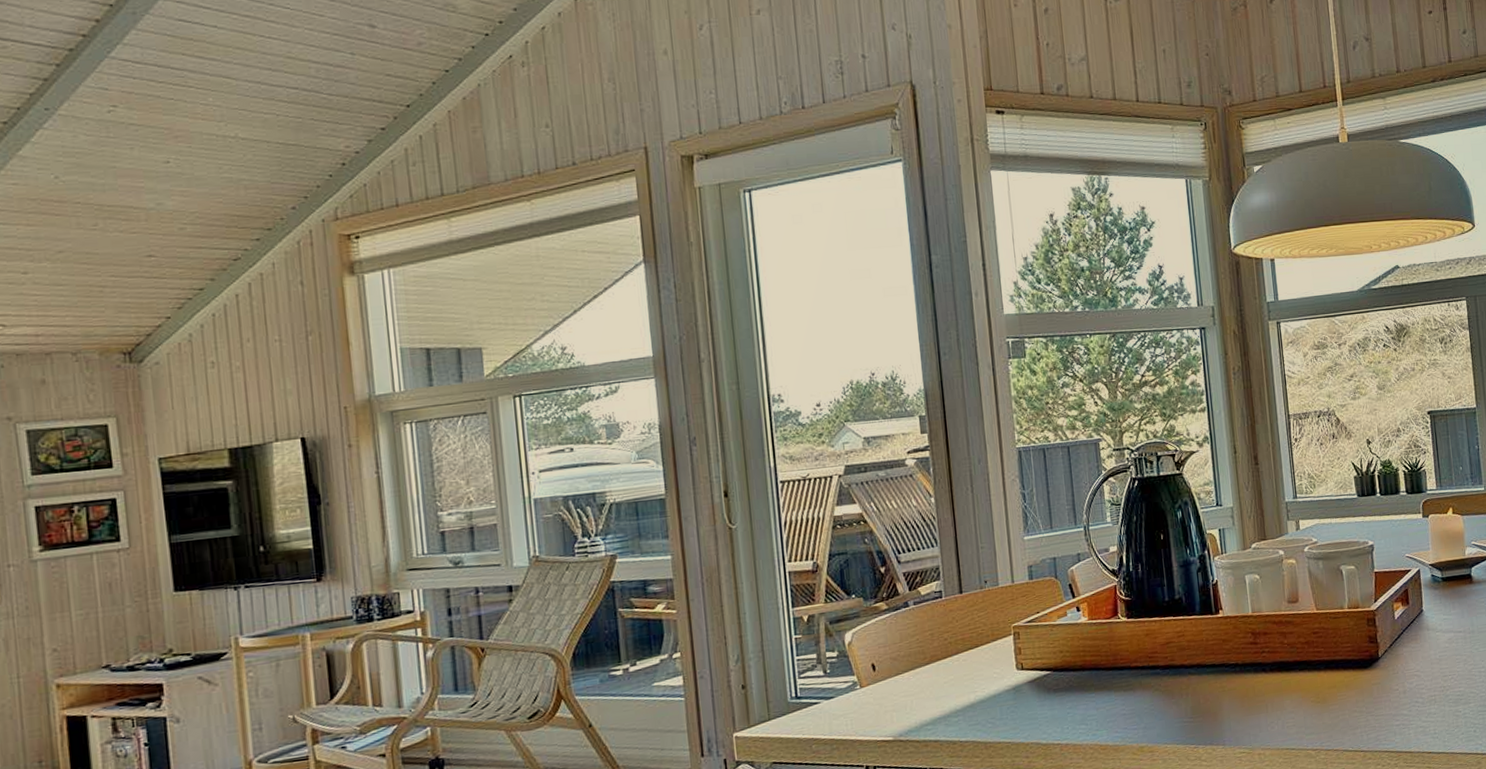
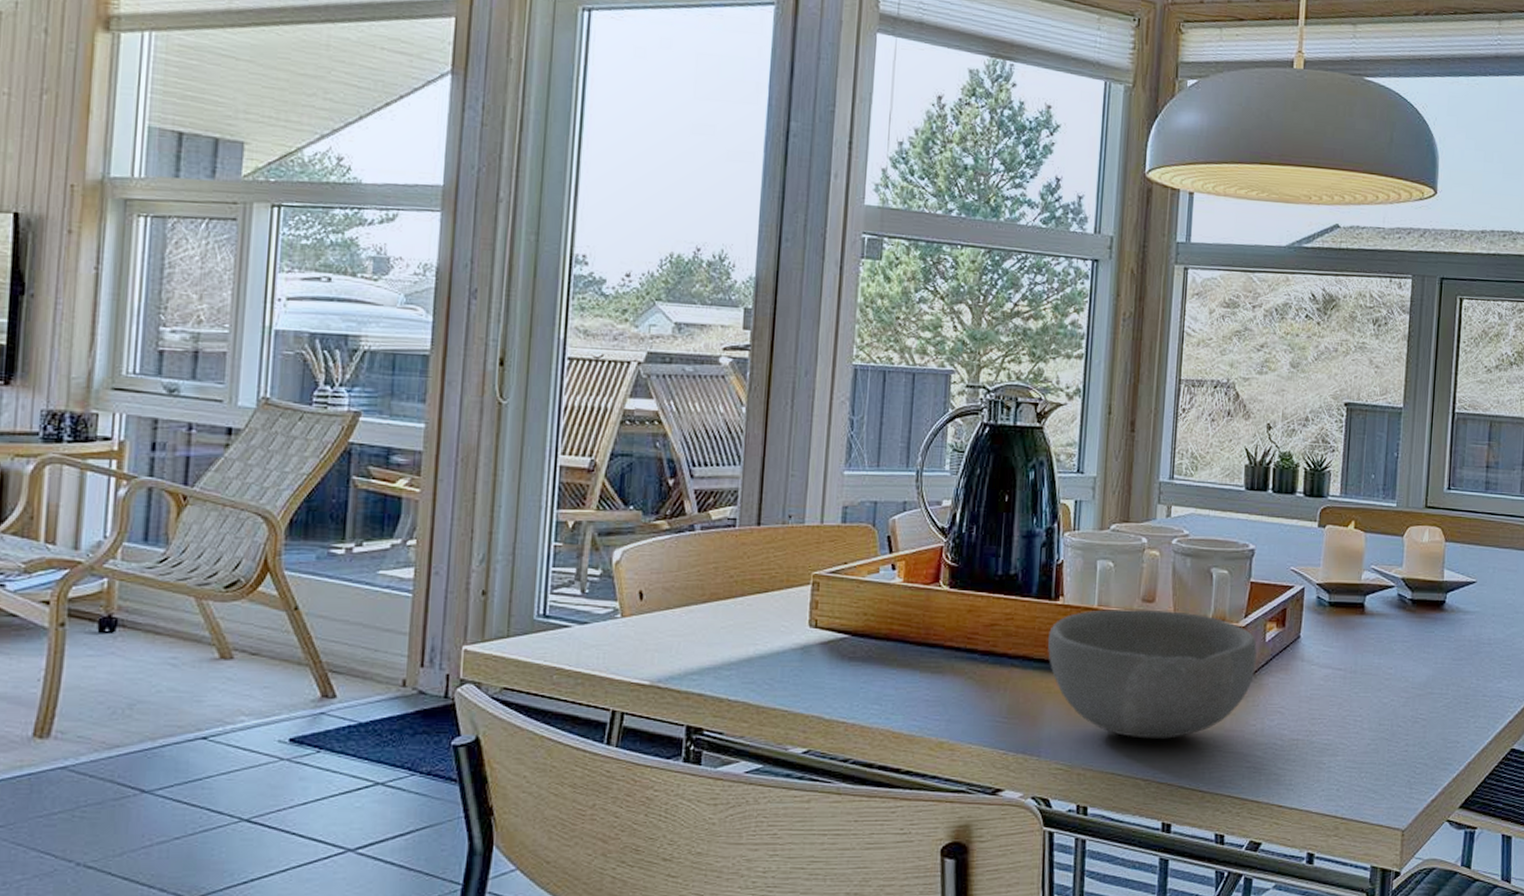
bowl: none [1215,605,1391,717] -> present [1047,608,1258,739]

